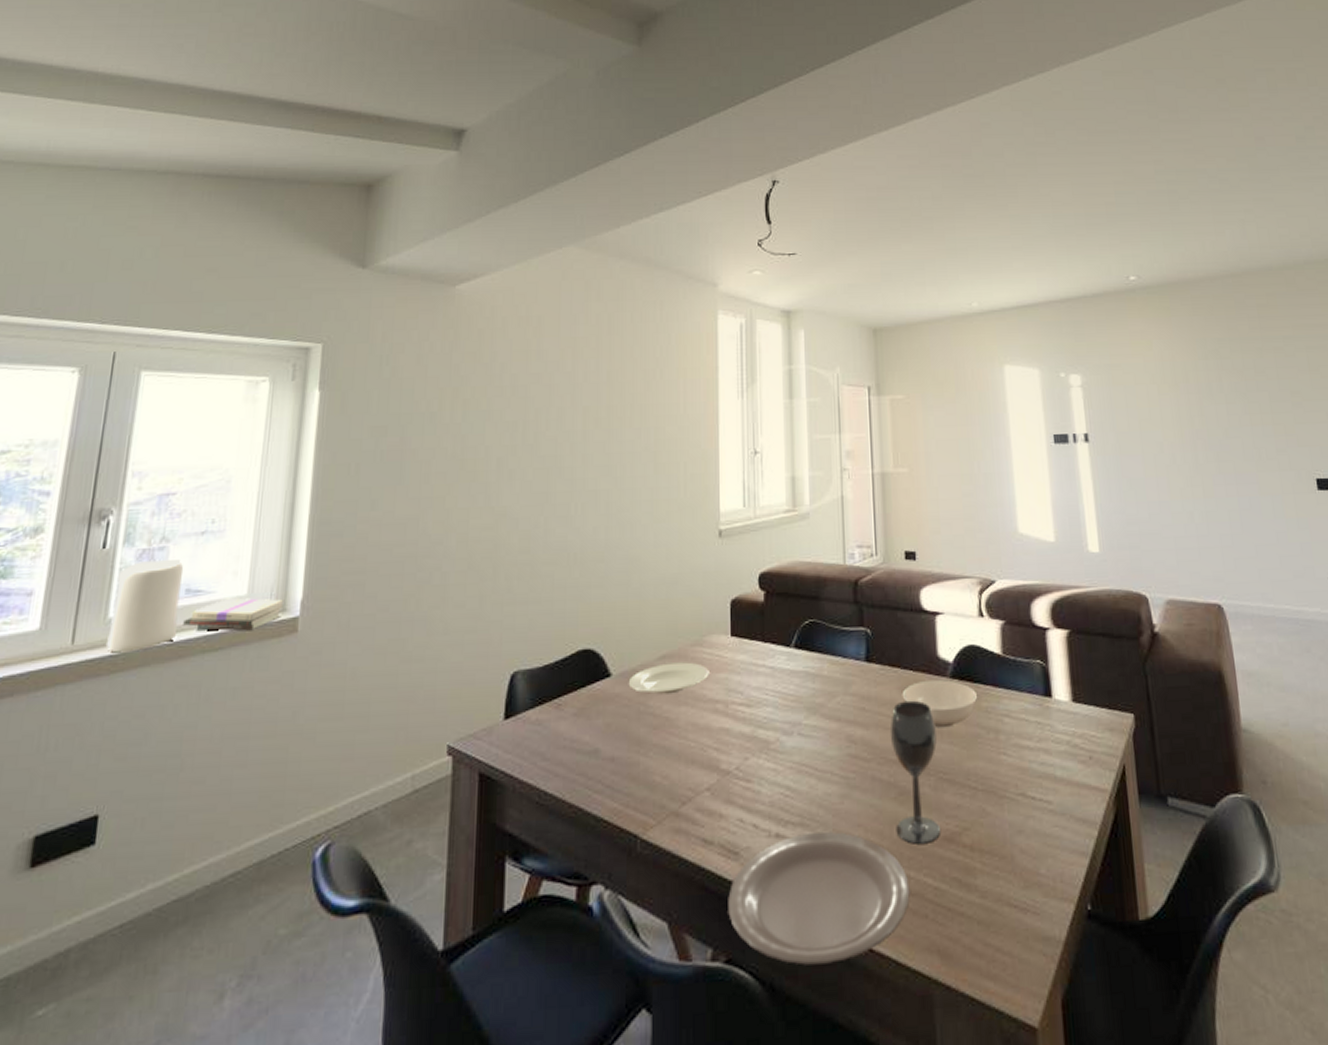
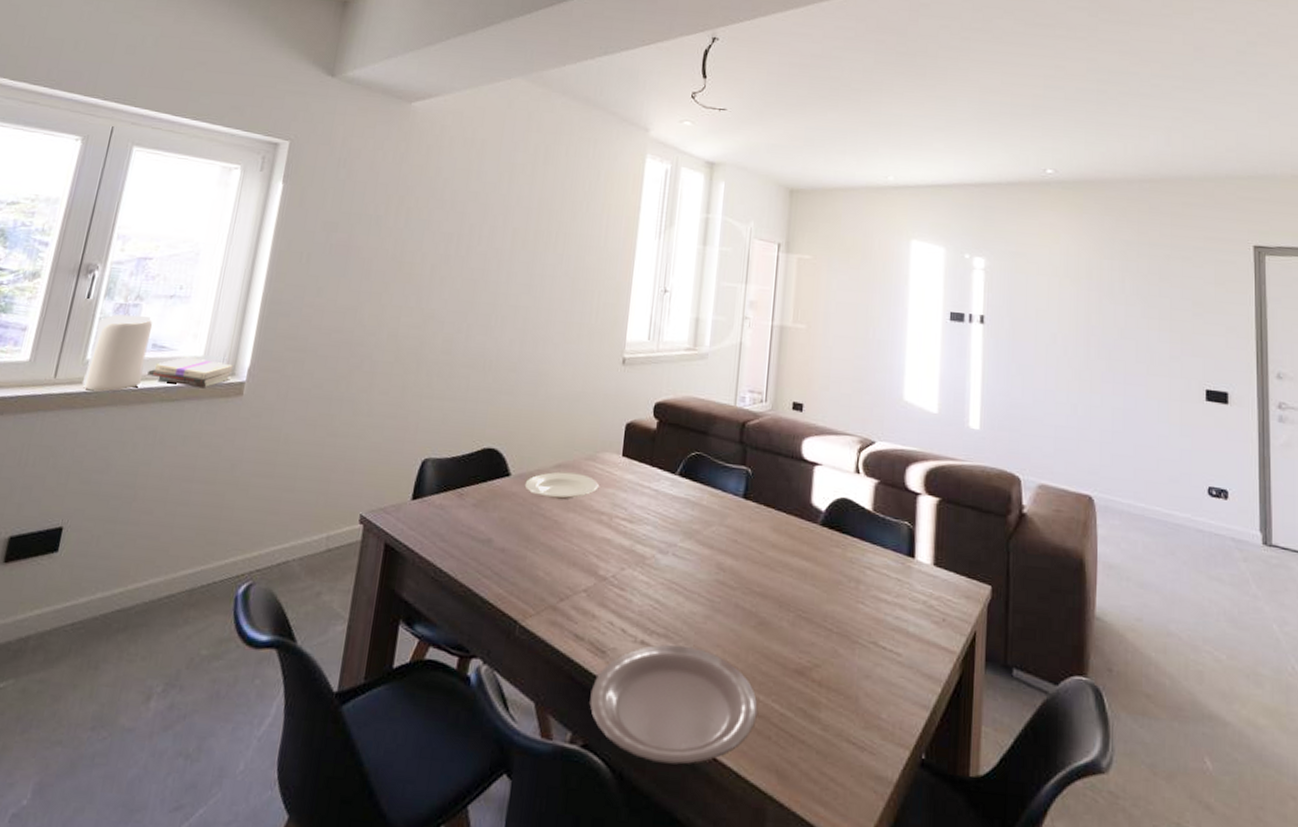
wine glass: present [889,700,940,844] -> none [751,539,801,673]
bowl: present [902,680,977,728] -> none [773,524,843,571]

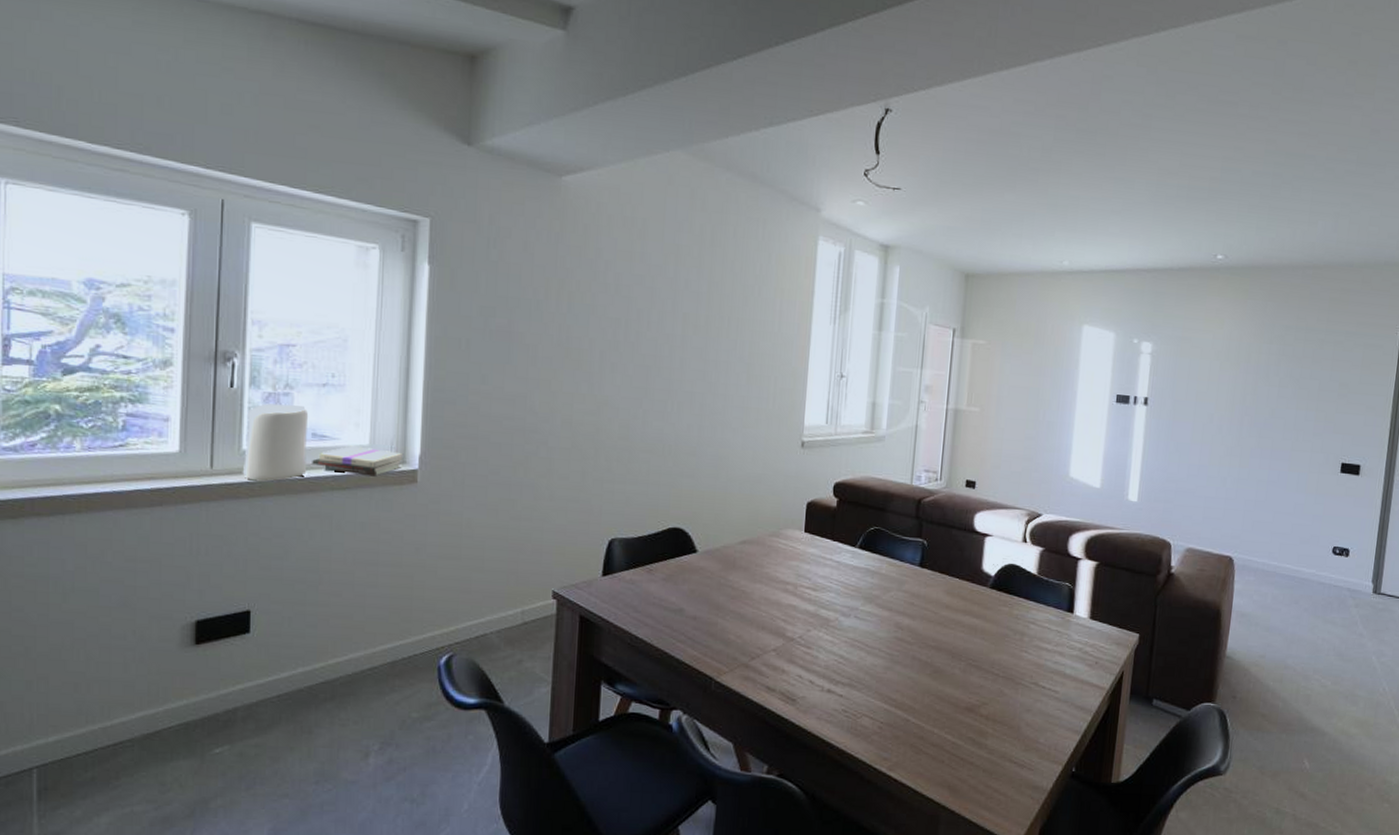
plate: present [524,471,599,500] -> none [711,547,783,573]
plate: present [589,644,758,765] -> none [783,691,933,786]

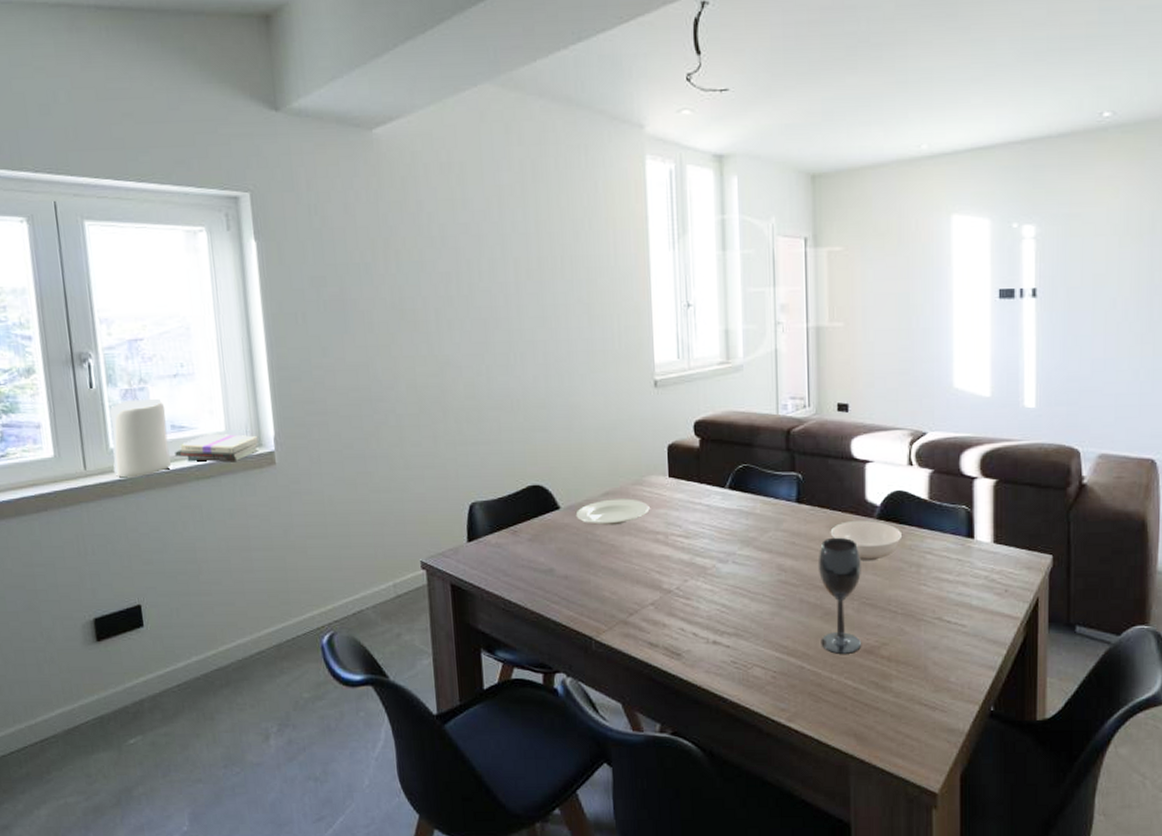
plate: none [711,547,783,573] -> present [575,498,650,526]
wine glass: none [927,601,972,710] -> present [817,537,861,654]
bowl: none [947,588,1010,627] -> present [830,521,901,562]

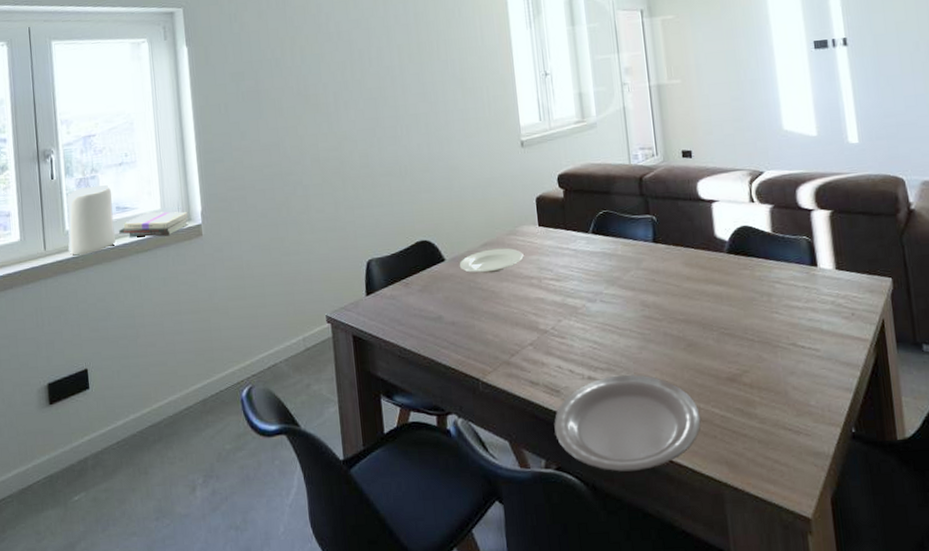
plate: none [672,641,832,739] -> present [554,374,701,472]
wine glass: present [817,537,861,654] -> none [677,272,724,384]
bowl: present [830,521,901,562] -> none [685,255,751,294]

